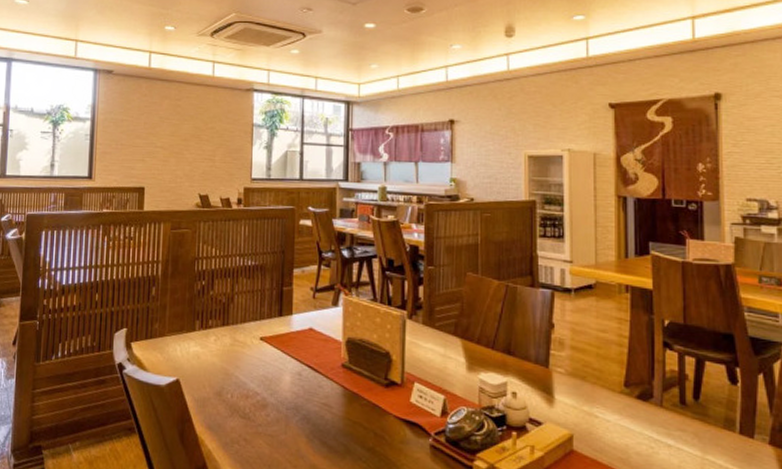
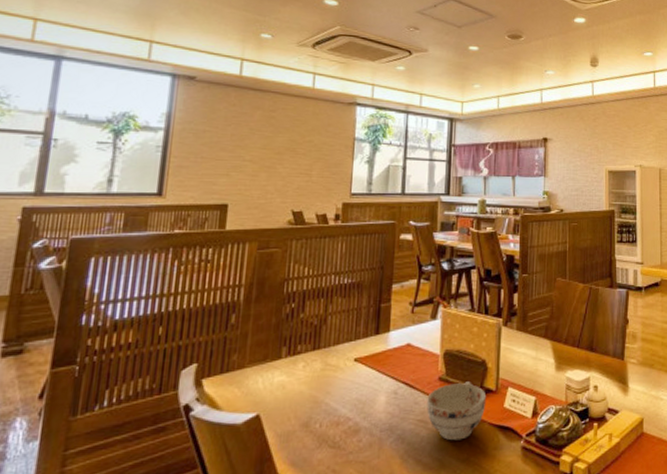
teacup: none [331,372,392,429] -> present [427,381,487,441]

